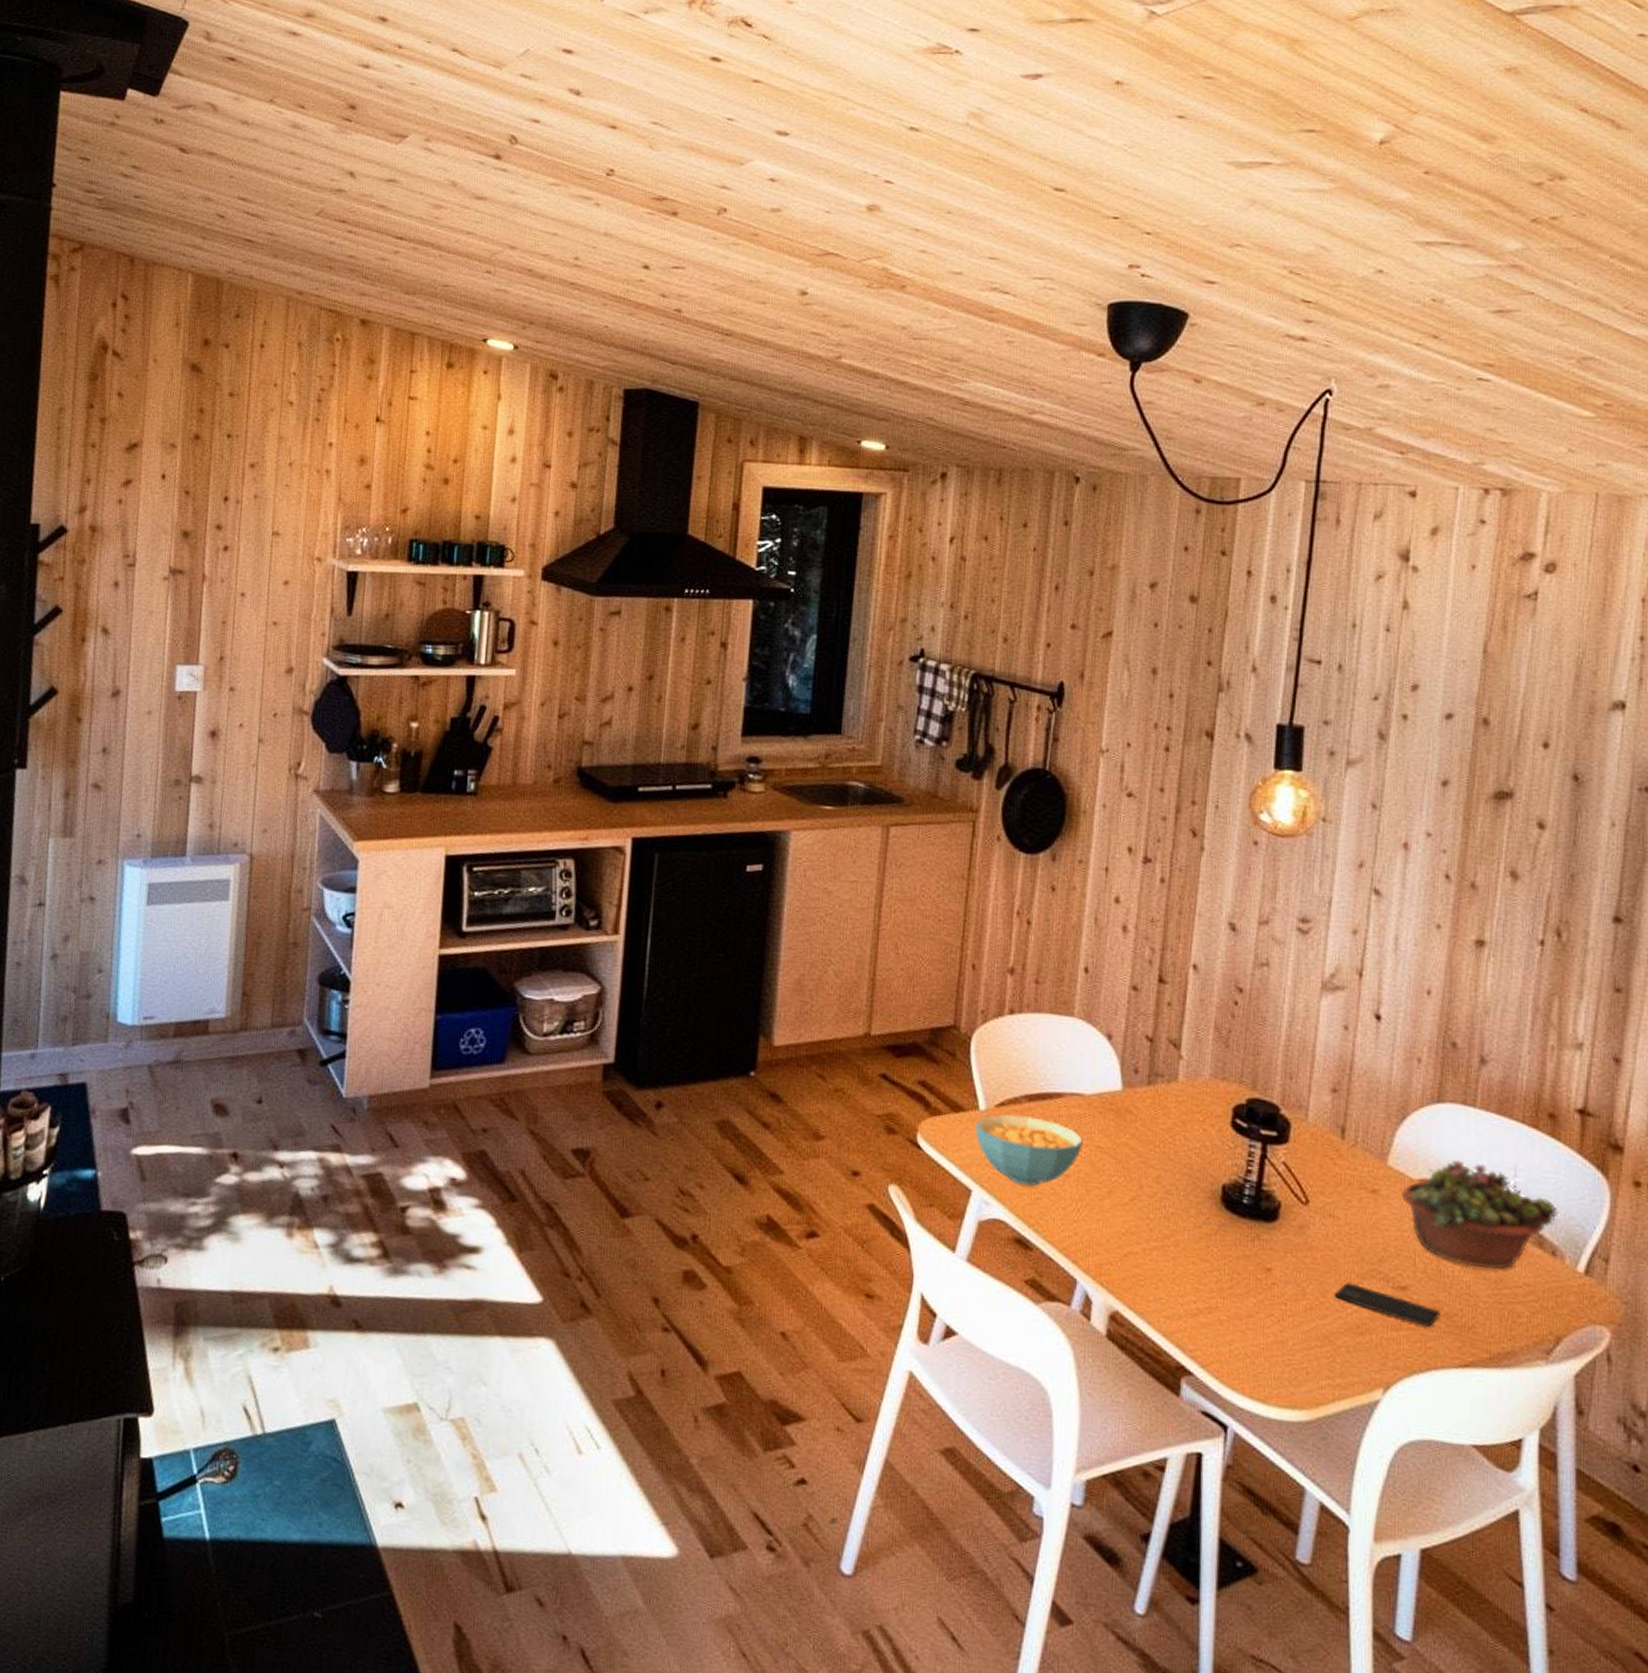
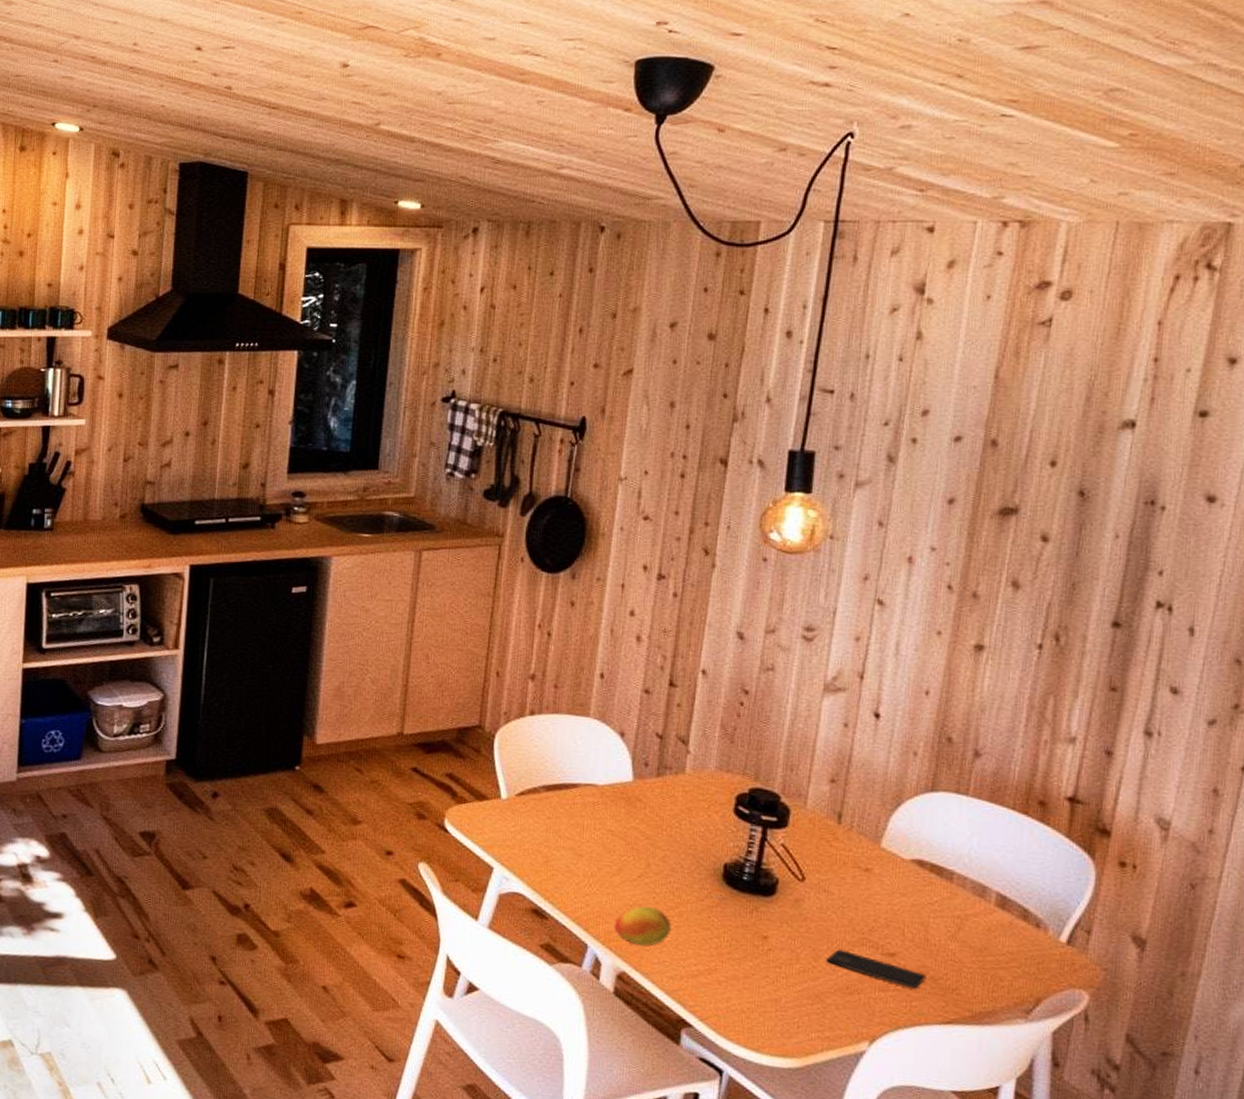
cereal bowl: present [975,1114,1083,1186] -> none [497,802,596,864]
fruit: none [1105,1234,1168,1281] -> present [614,906,672,946]
succulent planter: present [1402,1159,1558,1270] -> none [893,842,1044,940]

